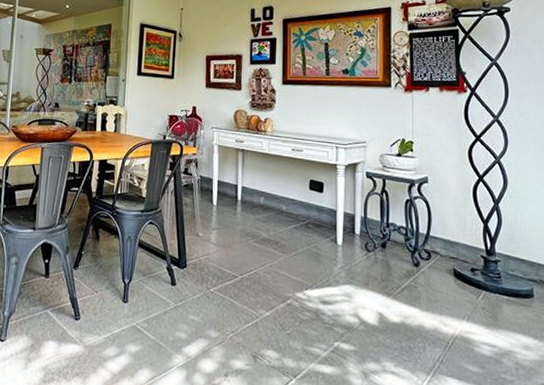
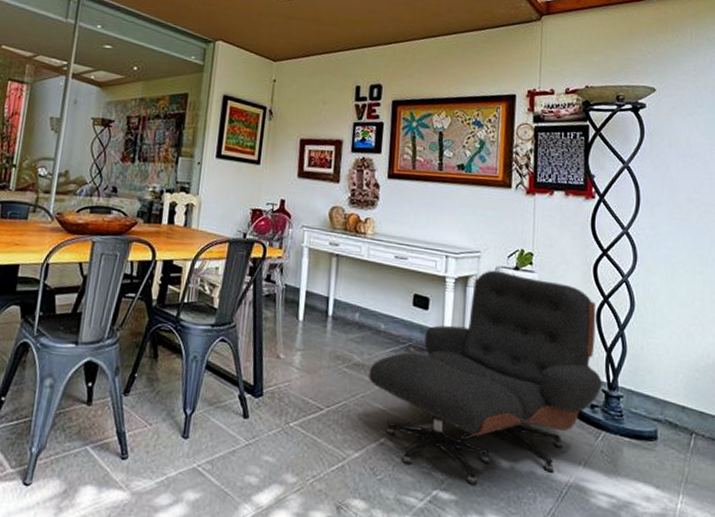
lounge chair: none [275,157,481,337] -> present [368,270,602,485]

